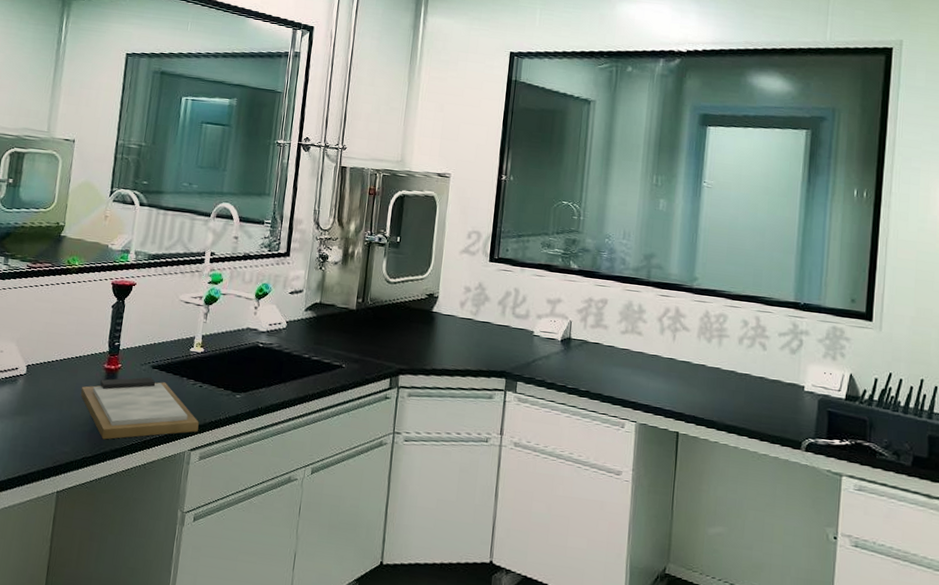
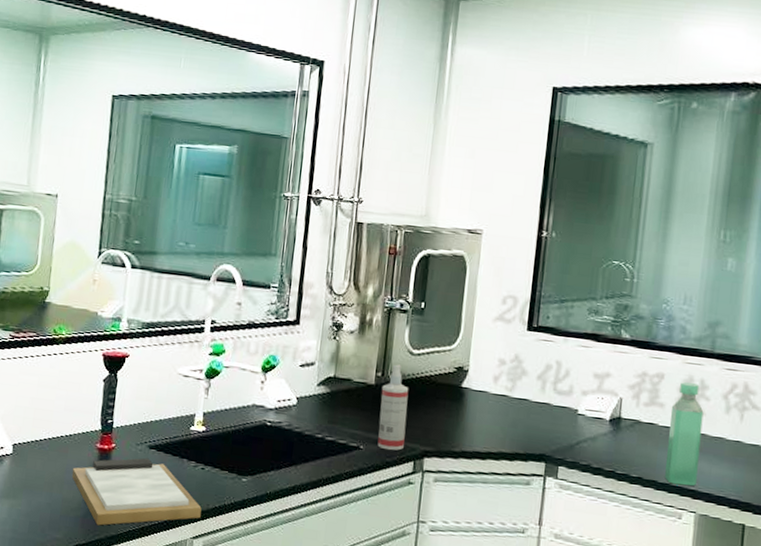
spray bottle: none [358,291,386,369] -> present [377,364,409,451]
bottle: none [609,307,642,398] -> present [665,382,704,486]

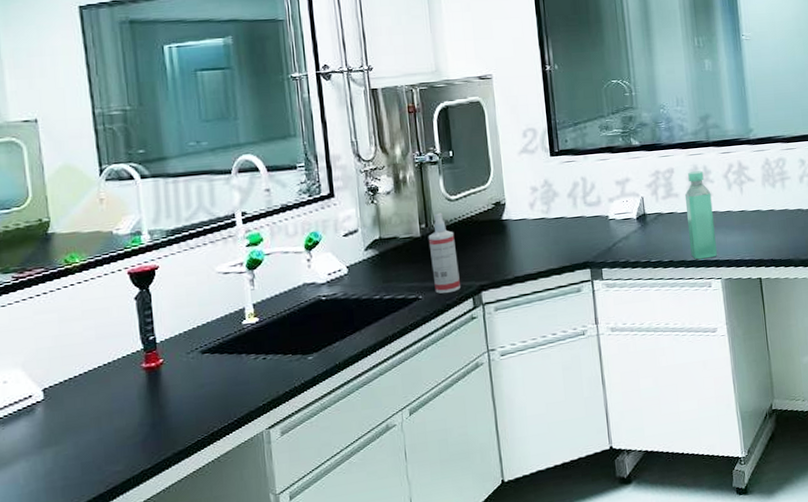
clipboard: present [71,458,202,526] -> none [119,363,272,445]

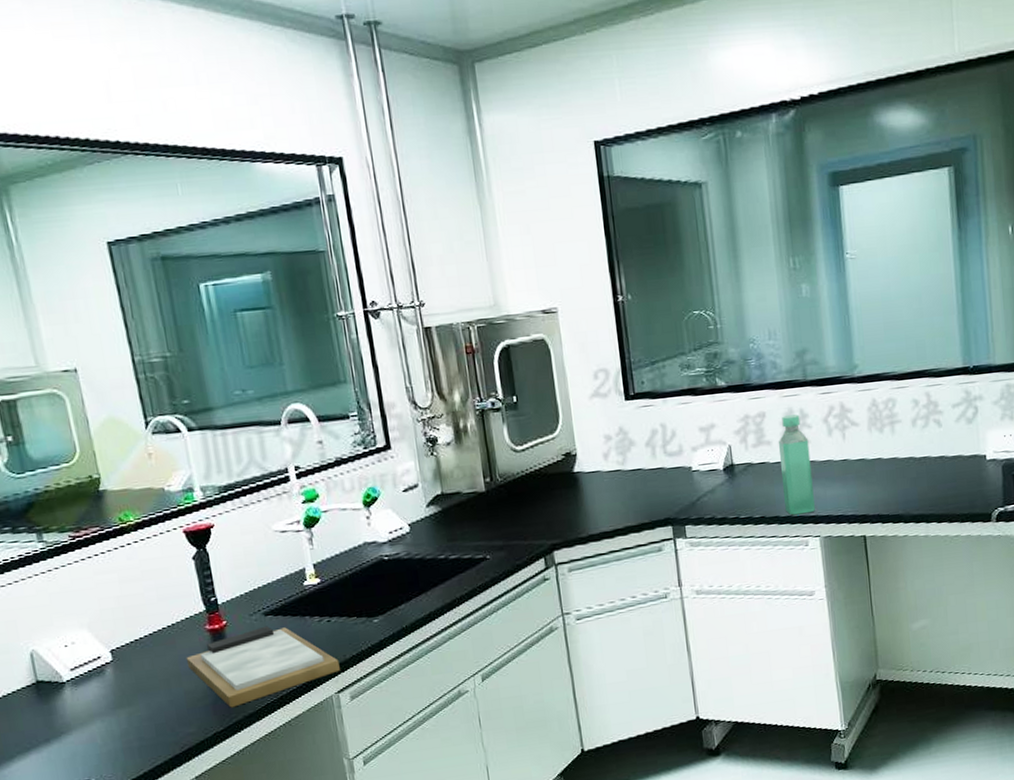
clipboard: none [119,363,272,445] -> present [186,625,340,708]
spray bottle: present [428,212,461,294] -> none [493,465,531,553]

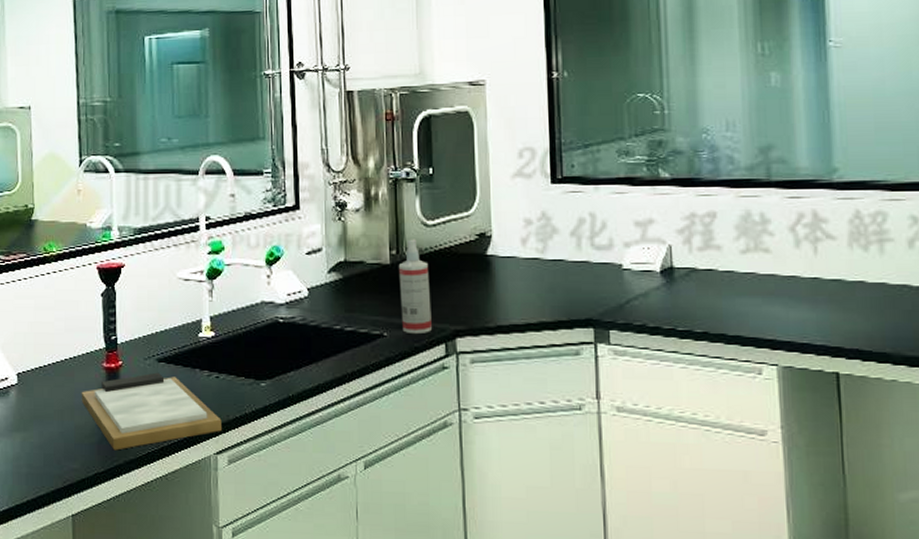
spray bottle: none [493,465,531,553] -> present [398,239,432,335]
bottle: present [778,414,815,515] -> none [730,219,773,336]

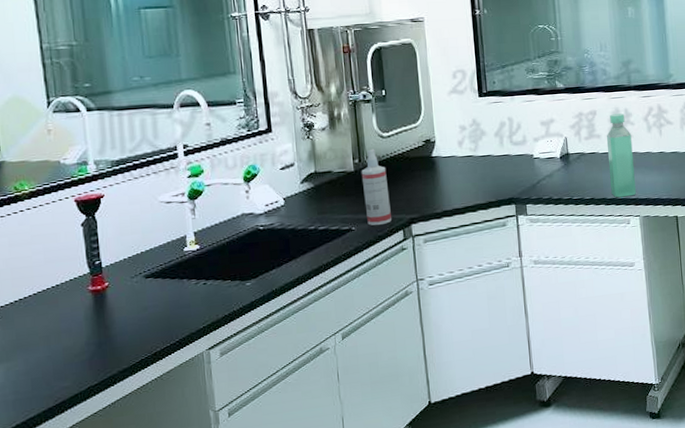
clipboard: present [81,372,222,451] -> none [67,287,212,363]
bottle: none [730,219,773,336] -> present [606,113,636,198]

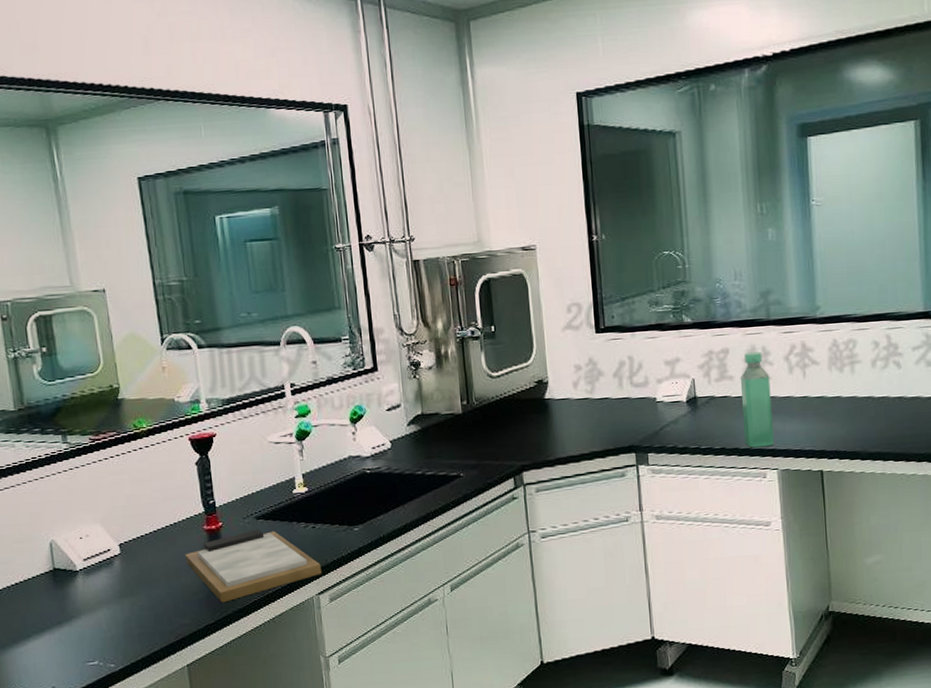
clipboard: none [67,287,212,363] -> present [185,529,322,603]
spray bottle: present [361,149,392,226] -> none [469,389,502,473]

